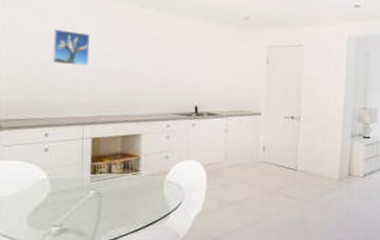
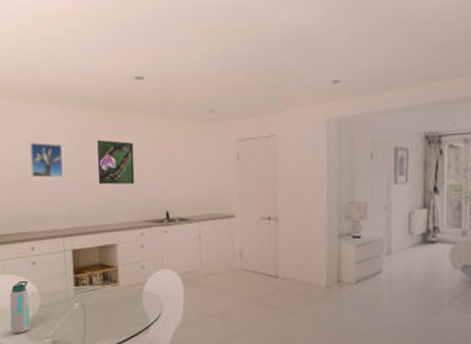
water bottle: none [11,167,38,222] -> present [9,280,30,333]
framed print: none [127,33,167,78] -> present [97,139,135,185]

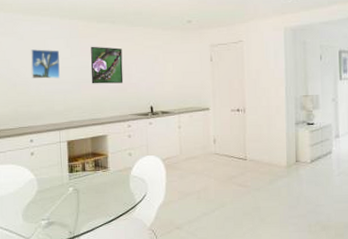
water bottle: present [9,280,30,333] -> none [9,169,28,217]

